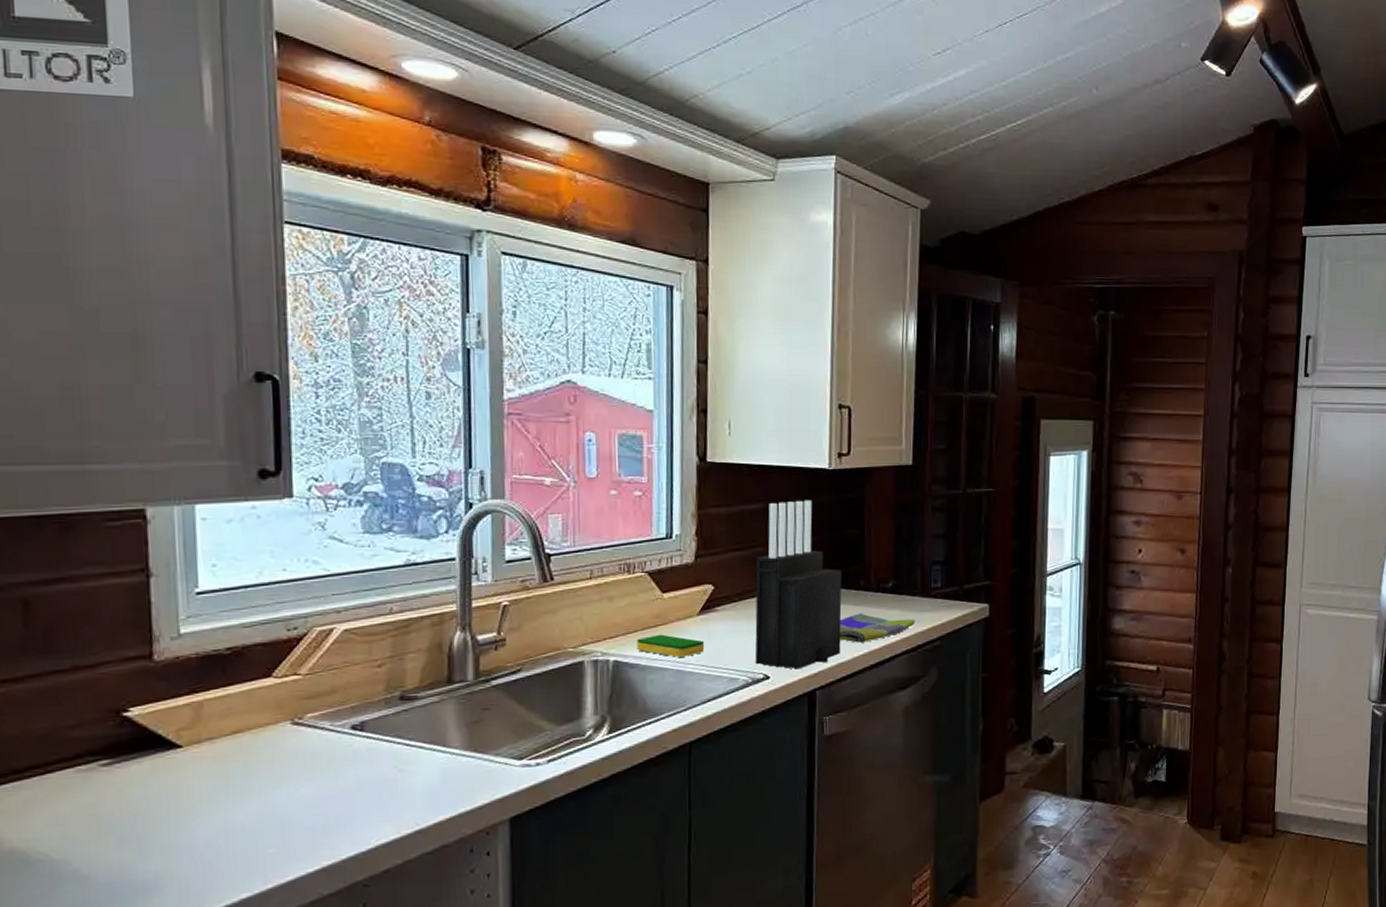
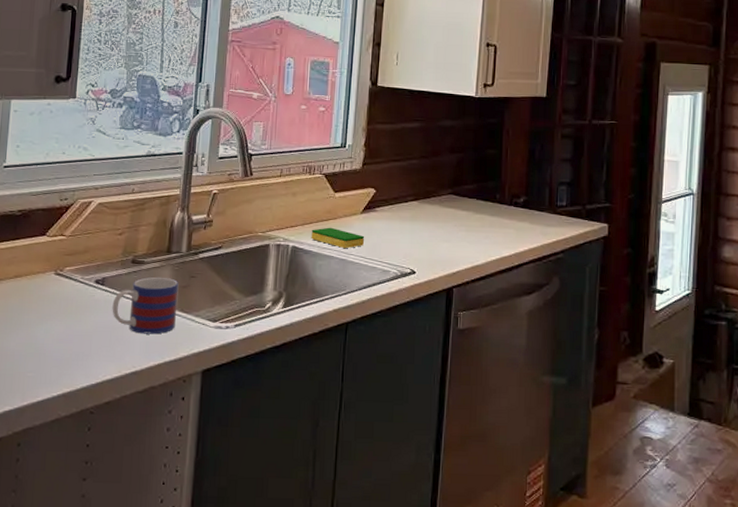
mug: none [378,713,469,785] -> present [112,277,179,334]
knife block: present [755,500,842,669] -> none [404,122,481,268]
dish towel: present [839,613,915,643] -> none [476,223,542,249]

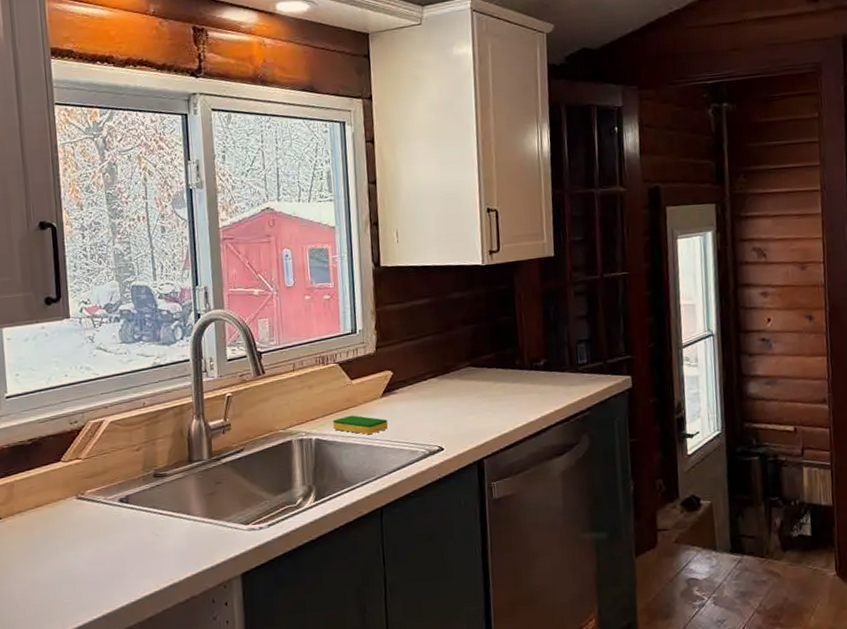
mug: present [112,277,179,334] -> none [140,487,208,546]

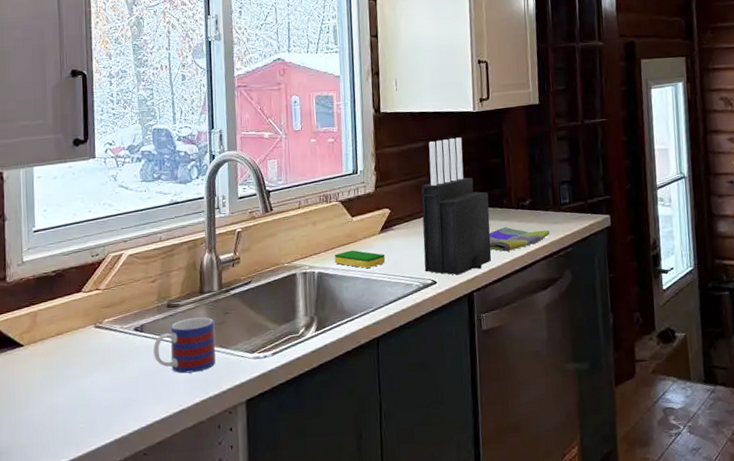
mug: none [140,487,208,546] -> present [153,317,216,374]
knife block: none [426,293,503,441] -> present [421,137,492,275]
dish towel: none [500,389,566,416] -> present [489,227,550,252]

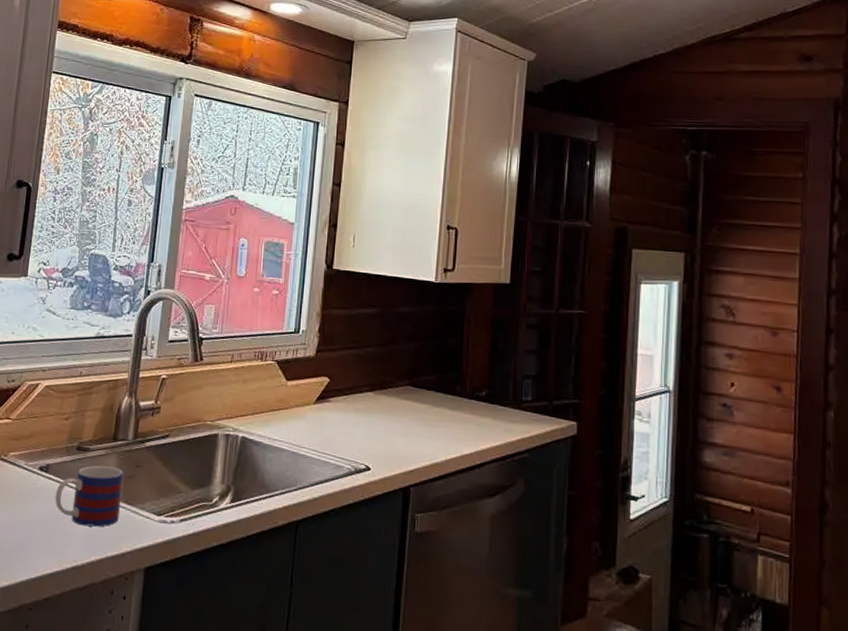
dish sponge: present [334,250,386,269] -> none [261,417,318,441]
knife block: present [421,137,492,275] -> none [358,308,441,465]
dish towel: present [489,227,550,252] -> none [435,418,505,446]

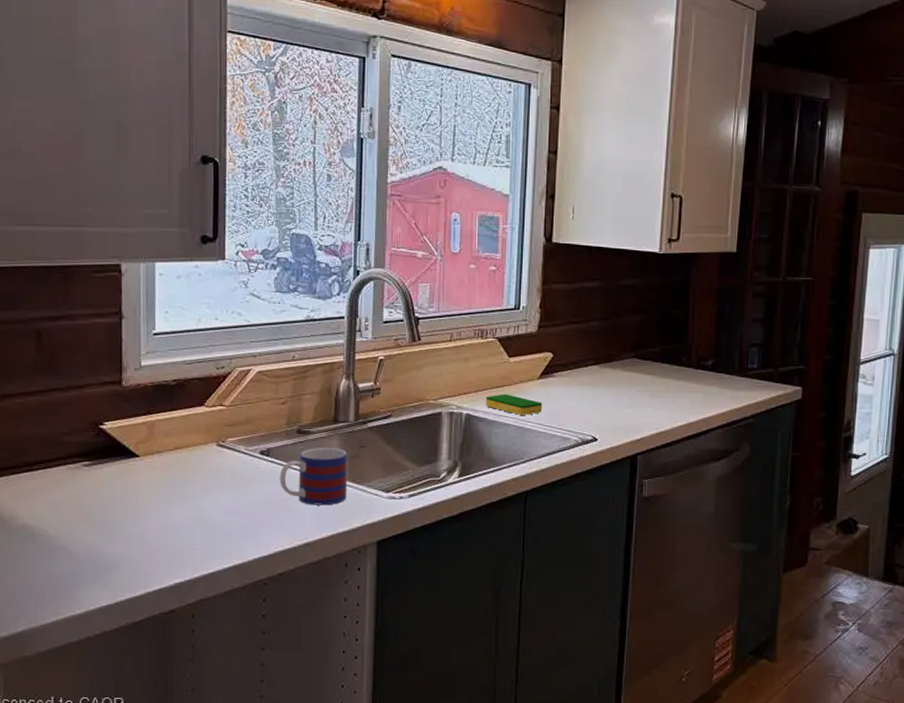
dish sponge: none [261,417,318,441] -> present [486,394,543,416]

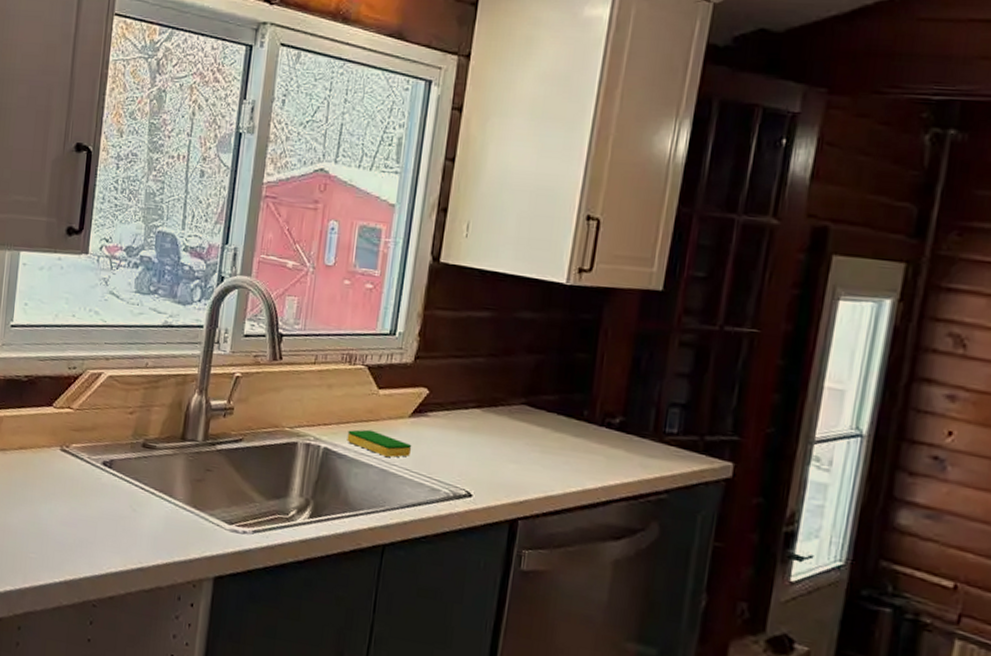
mug: present [279,448,348,506] -> none [119,465,193,530]

